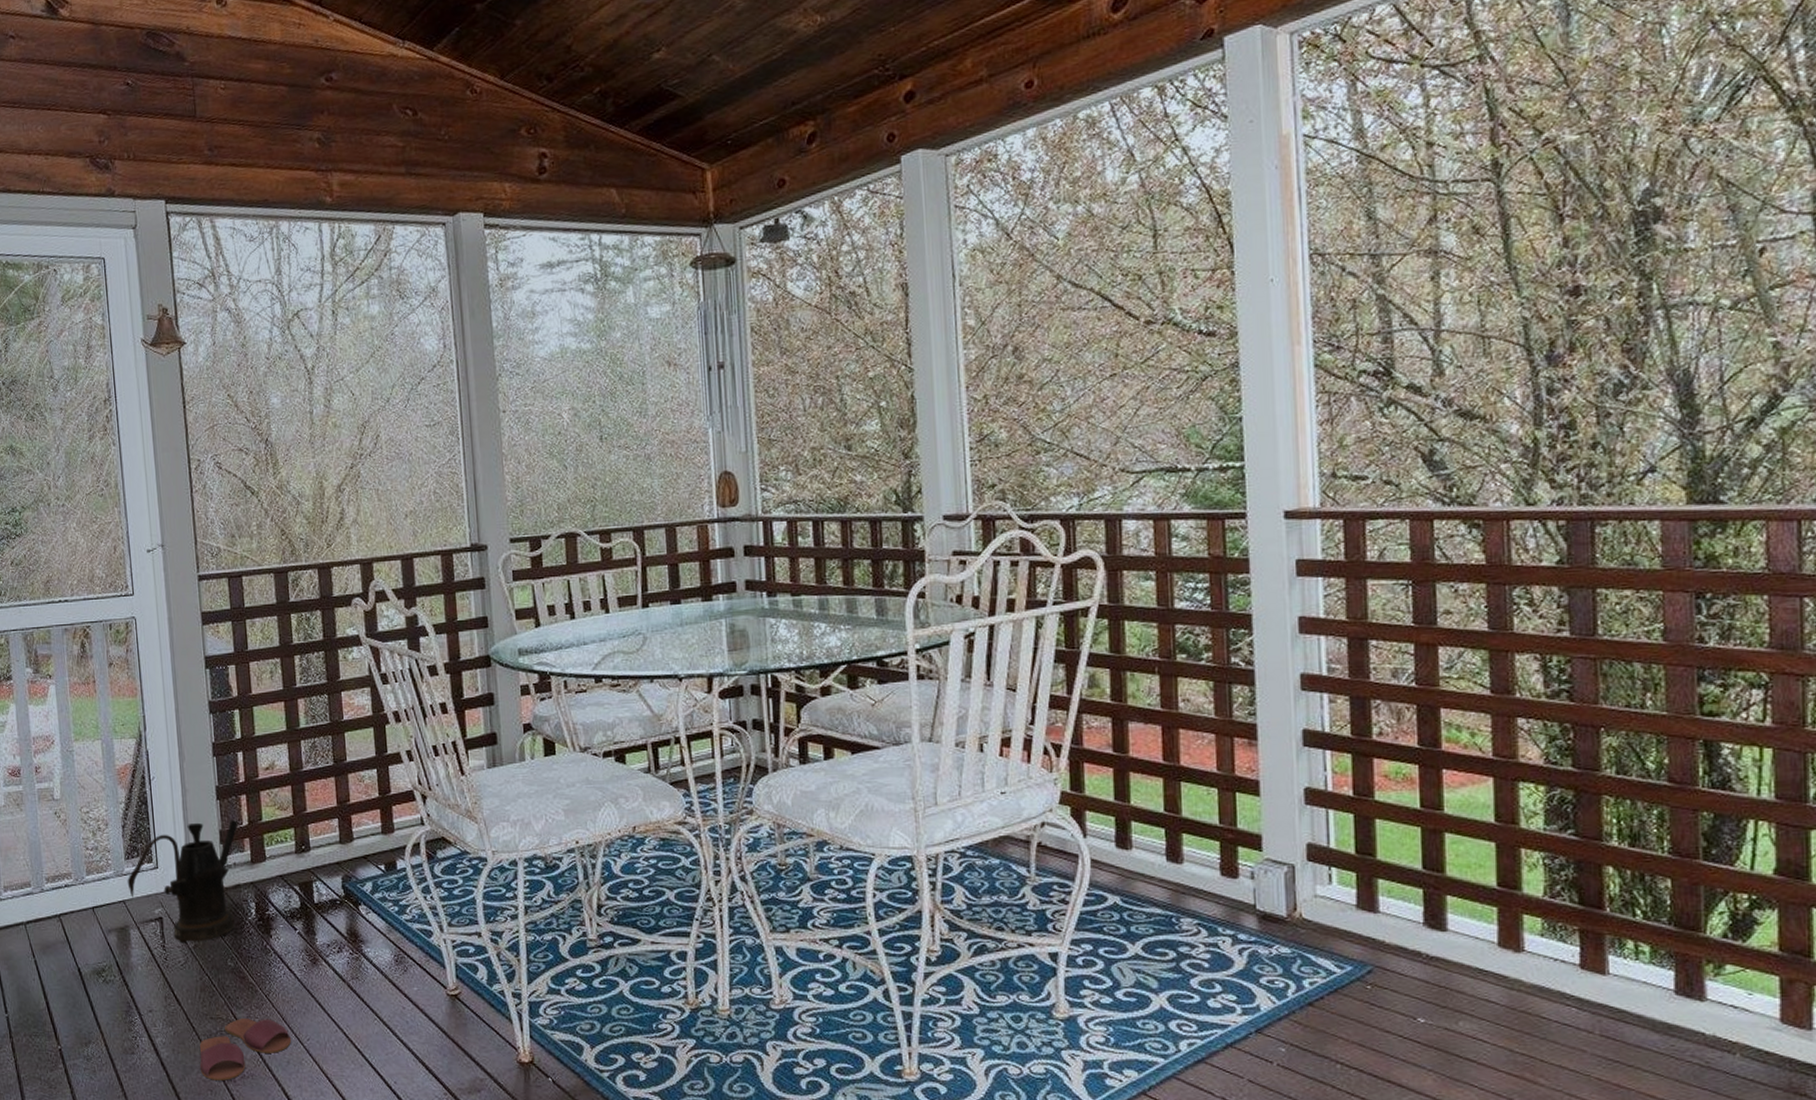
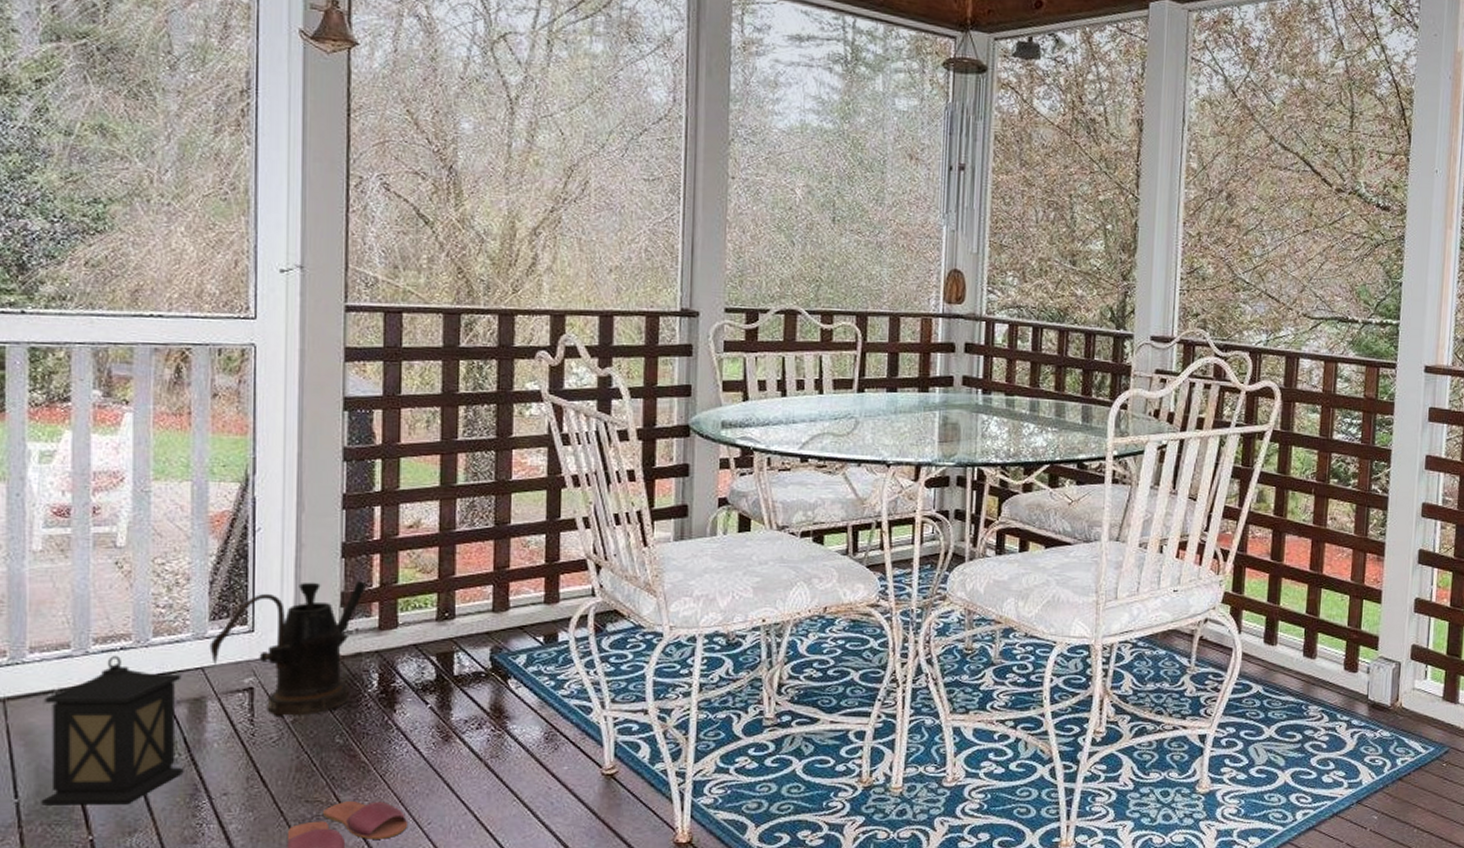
lantern: none [17,892,119,1020] -> present [41,656,184,805]

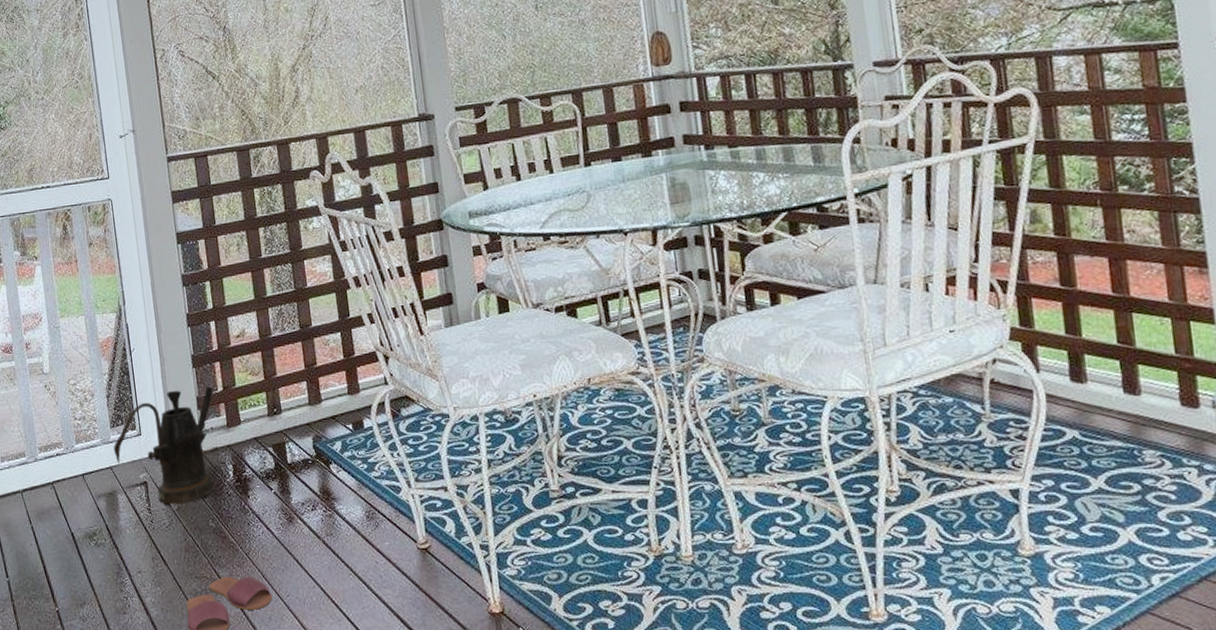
lantern: present [41,656,184,805] -> none [15,461,110,583]

